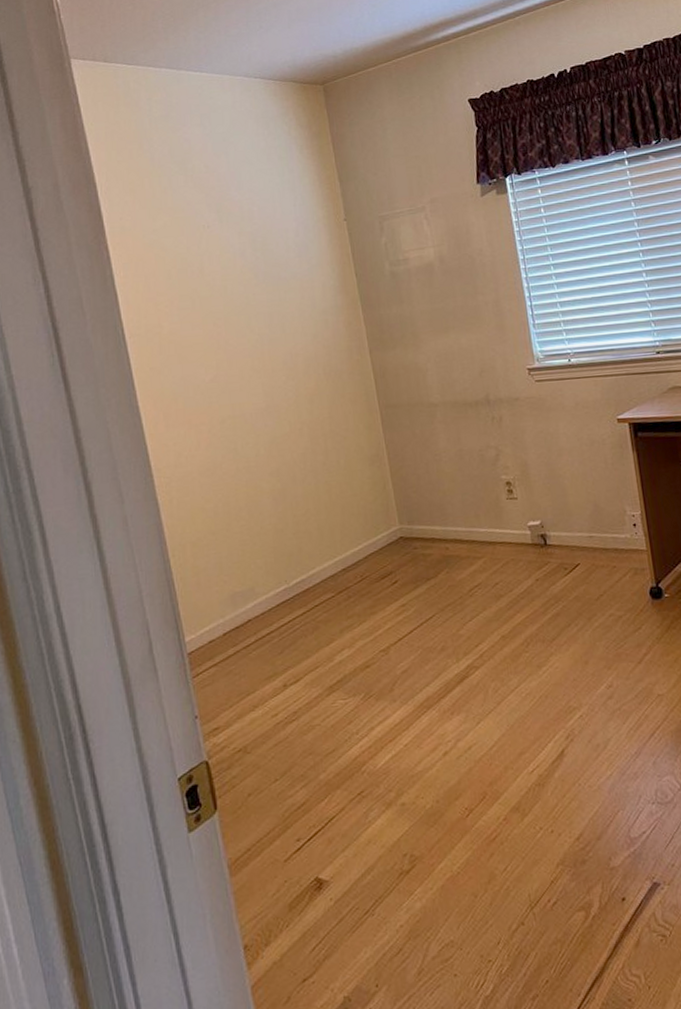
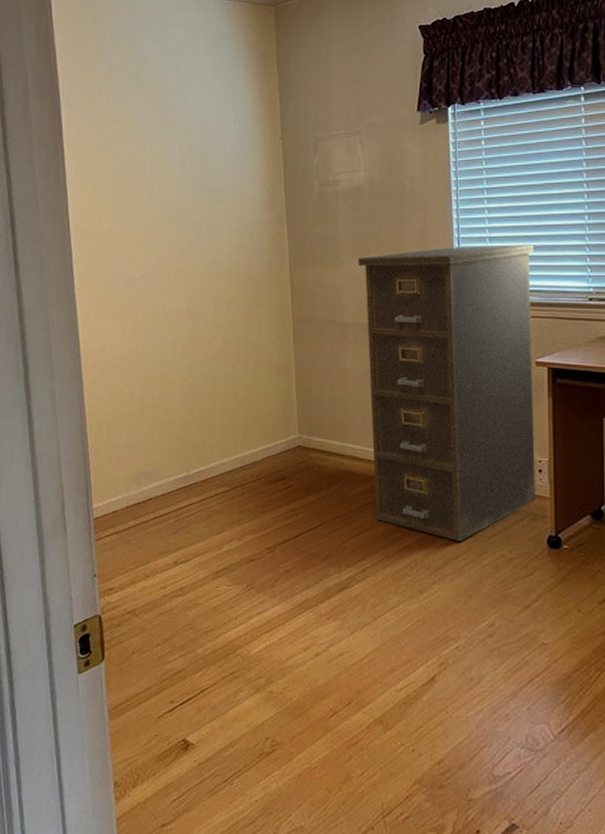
filing cabinet: none [438,305,634,609] -> present [358,245,536,541]

